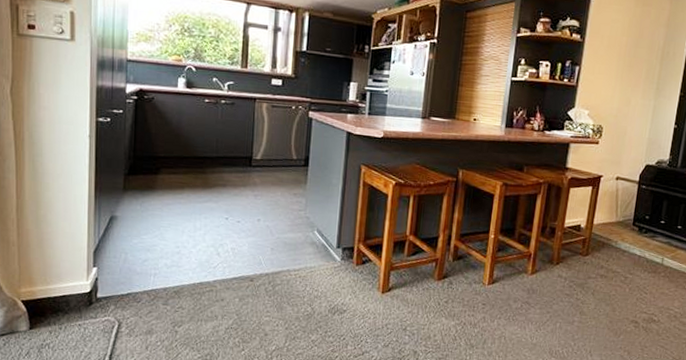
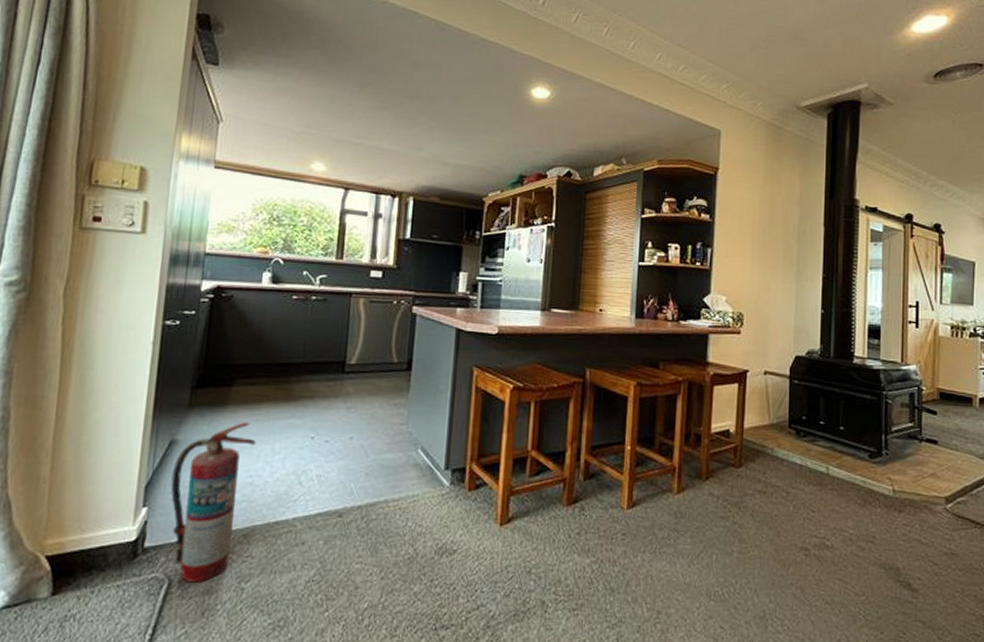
fire extinguisher: none [114,204,181,326] -> present [170,423,256,583]

